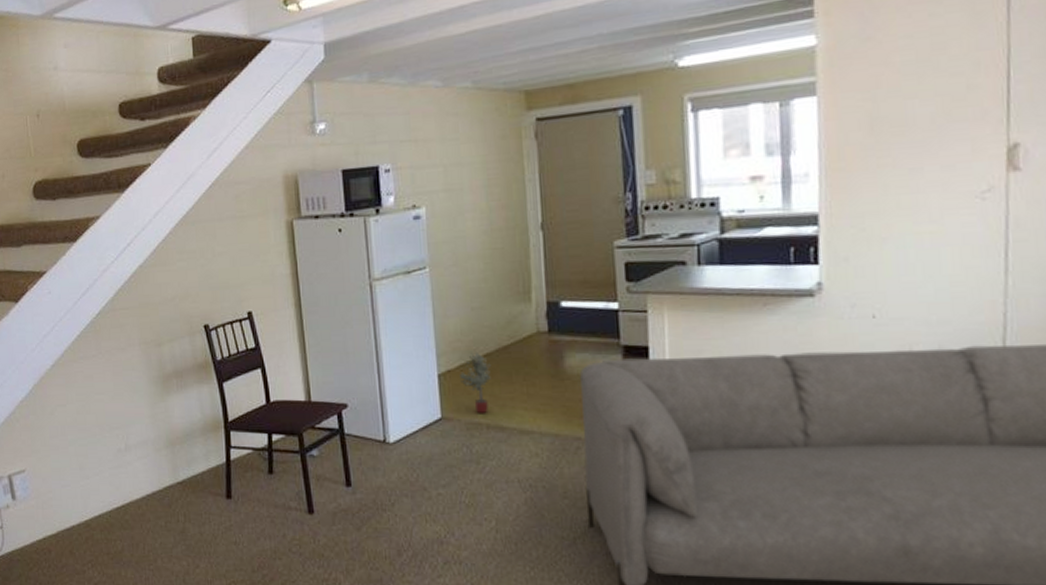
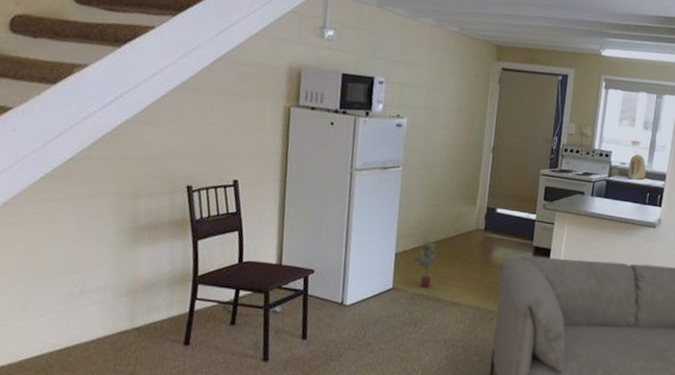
kettle: none [750,194,782,232] -> present [627,154,646,180]

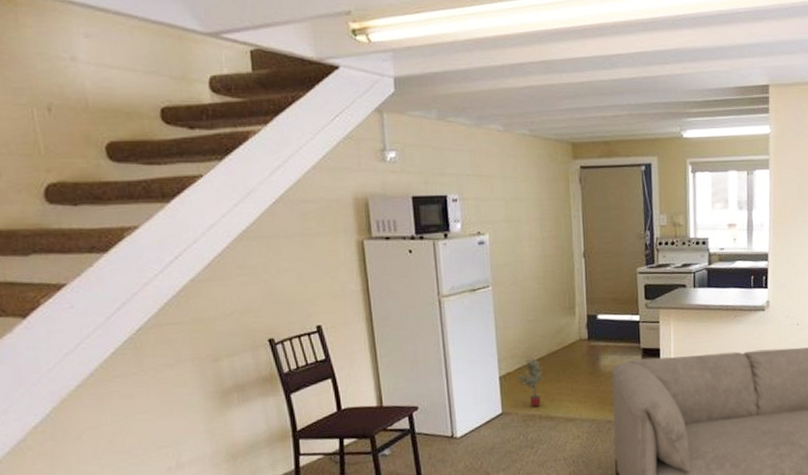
kettle: present [627,154,646,180] -> none [728,237,747,264]

